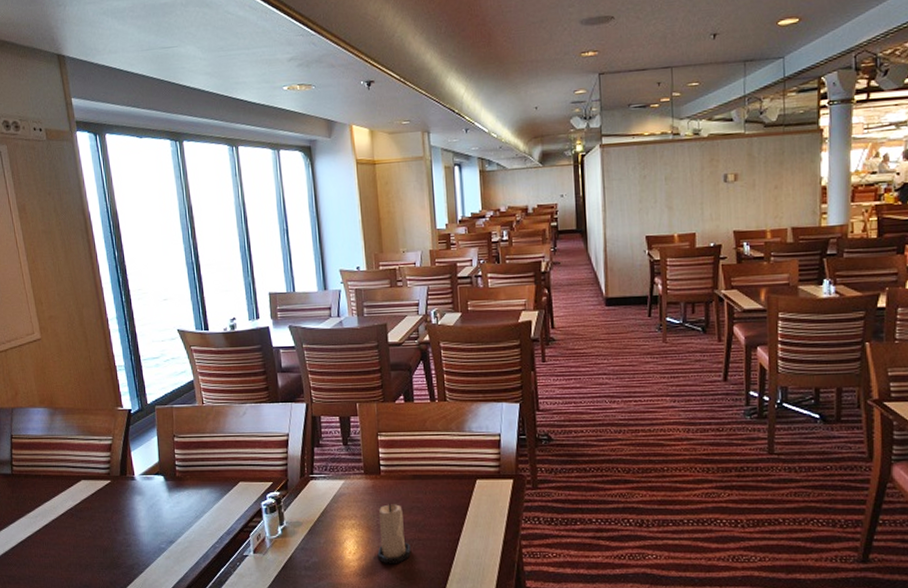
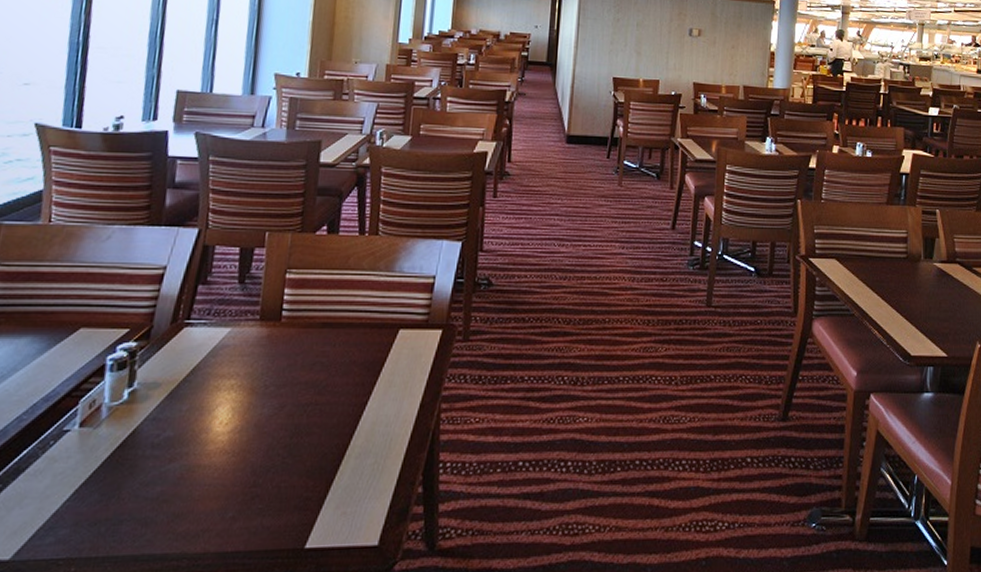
candle: present [377,503,411,564] -> none [257,357,304,437]

